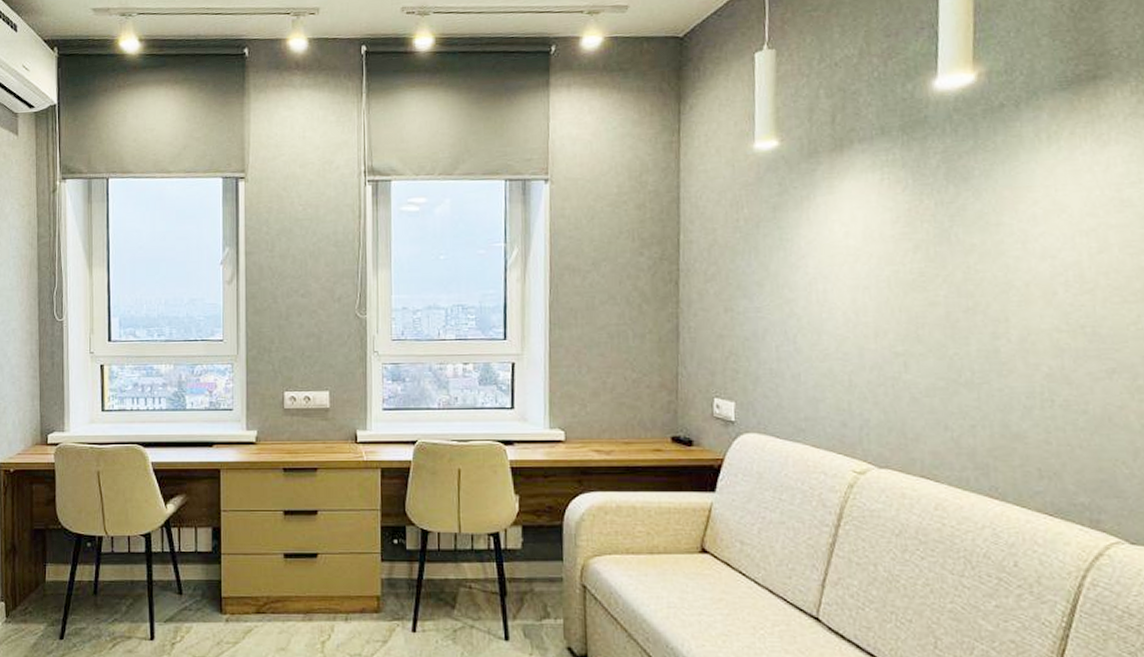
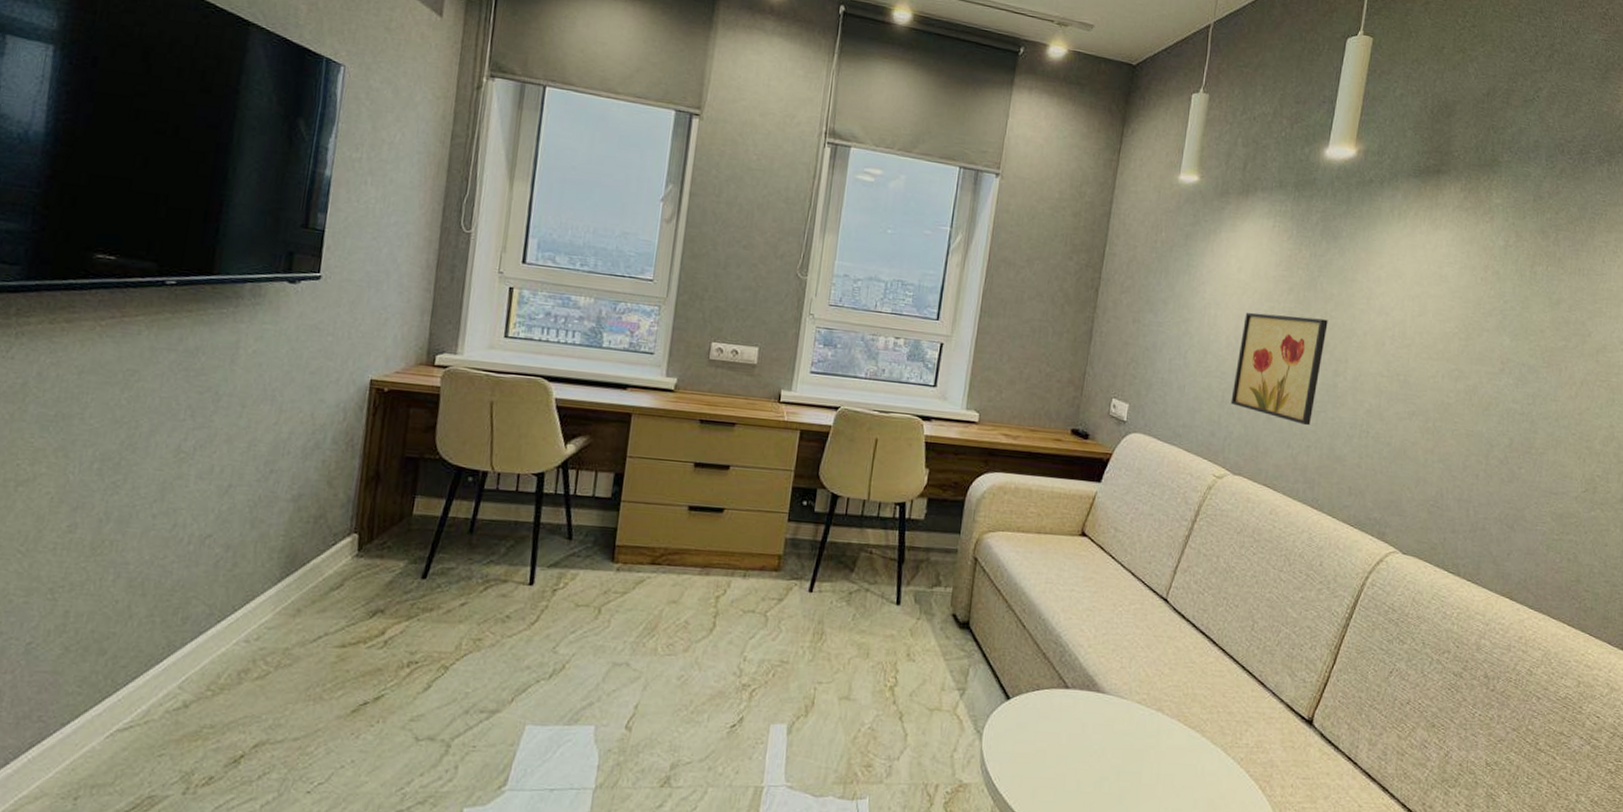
wall art: none [860,275,974,402] -> present [1230,312,1328,426]

